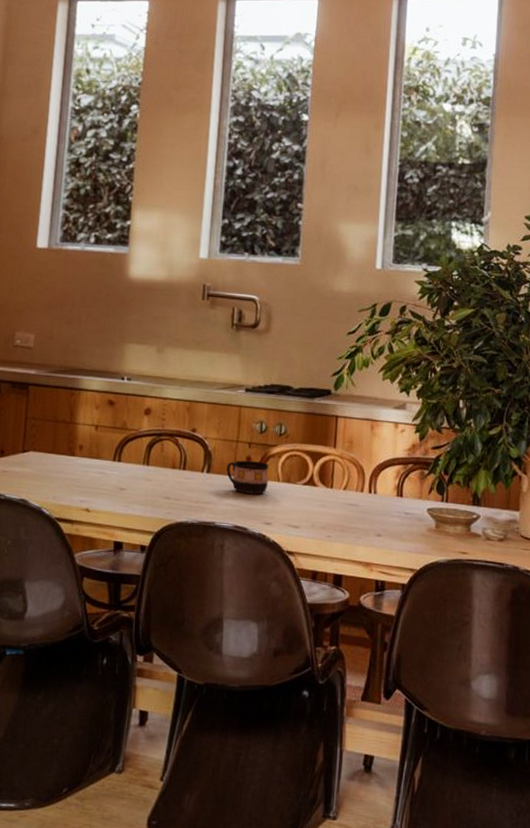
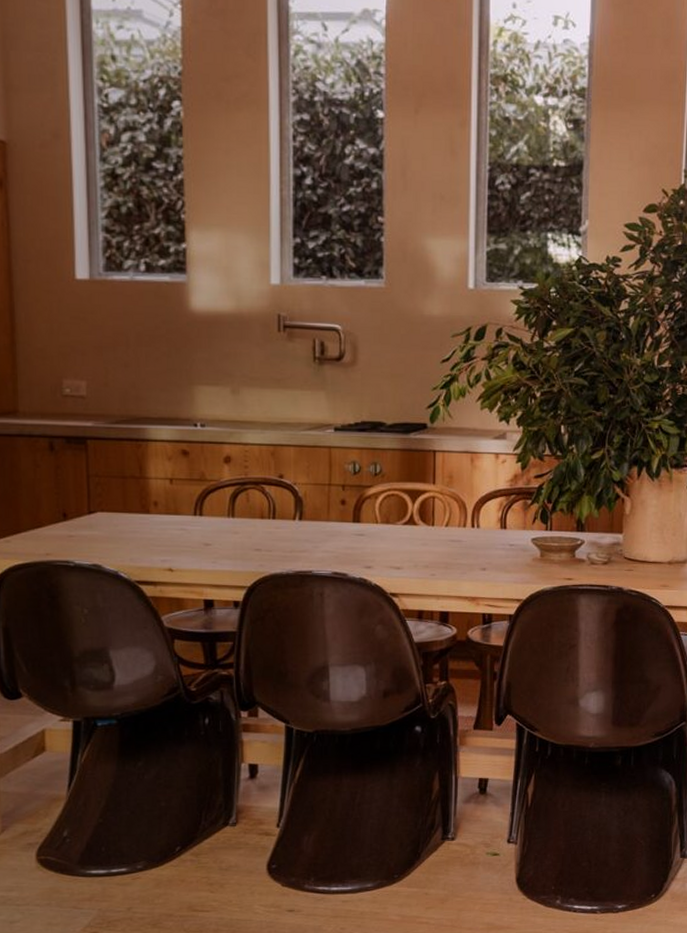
cup: present [226,460,269,494] -> none [320,504,366,538]

